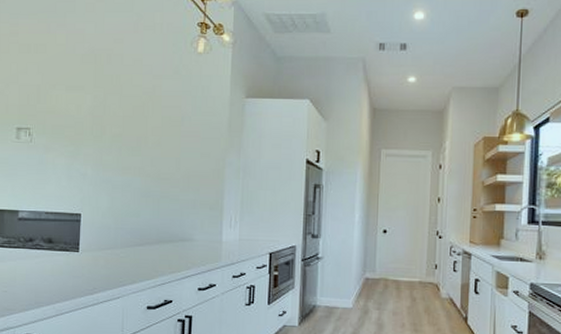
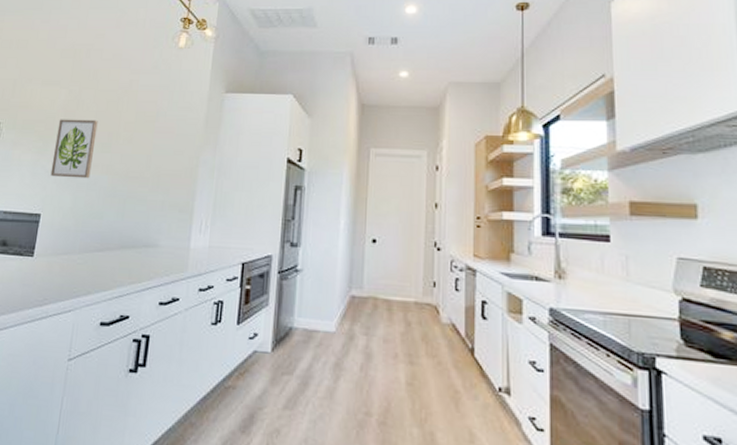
wall art: none [85,124,126,181] -> present [50,119,98,179]

